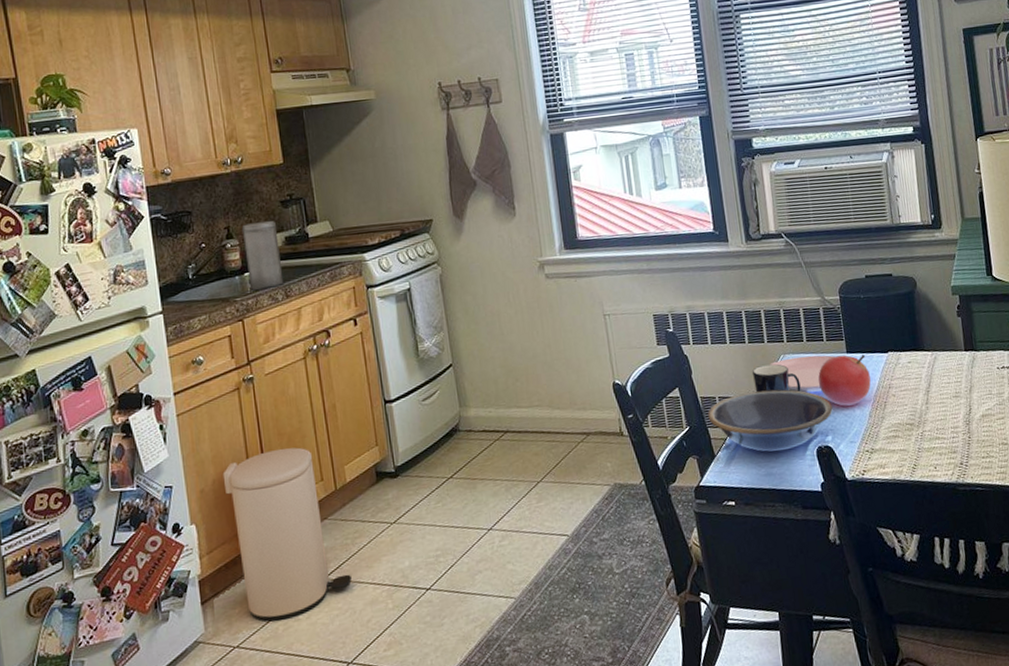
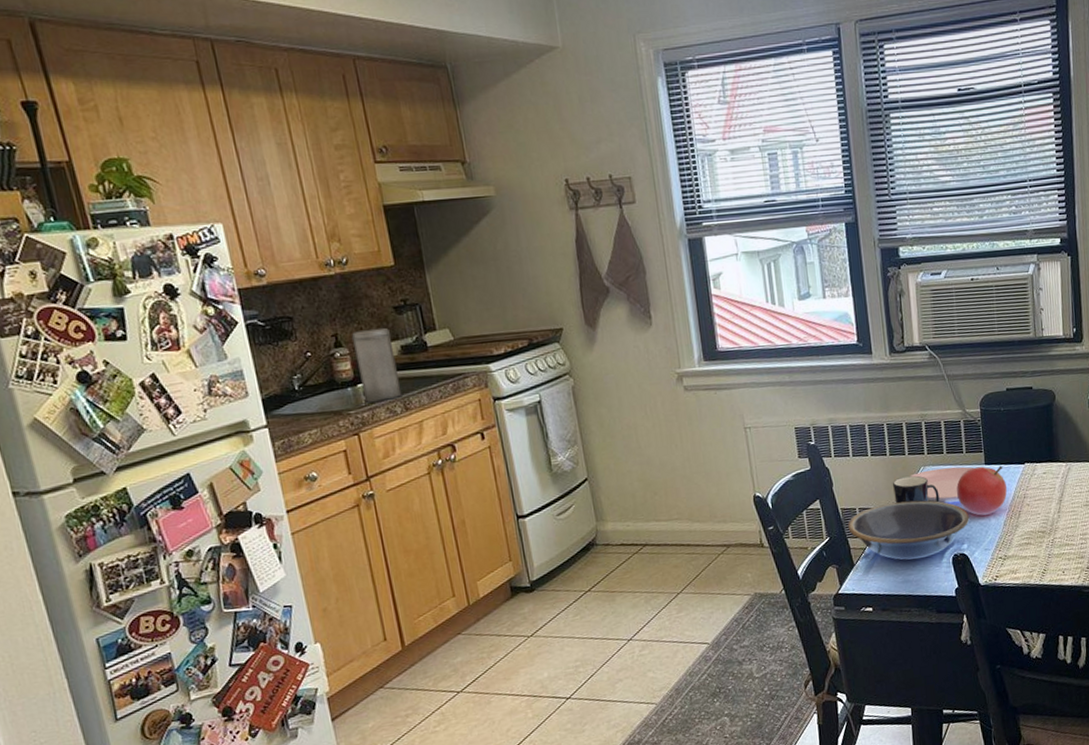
pedal bin: present [222,447,352,622] -> none [346,564,489,735]

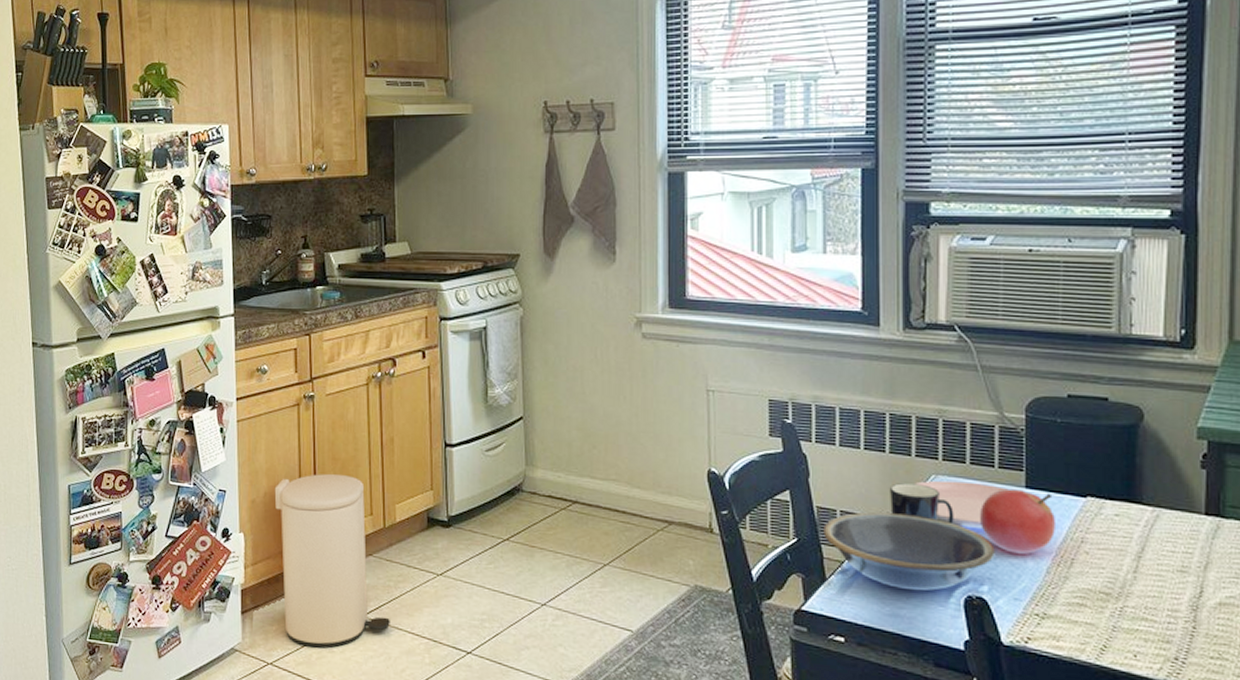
pedal bin: none [346,564,489,735] -> present [274,473,390,648]
canister: present [351,327,402,404] -> none [318,234,355,307]

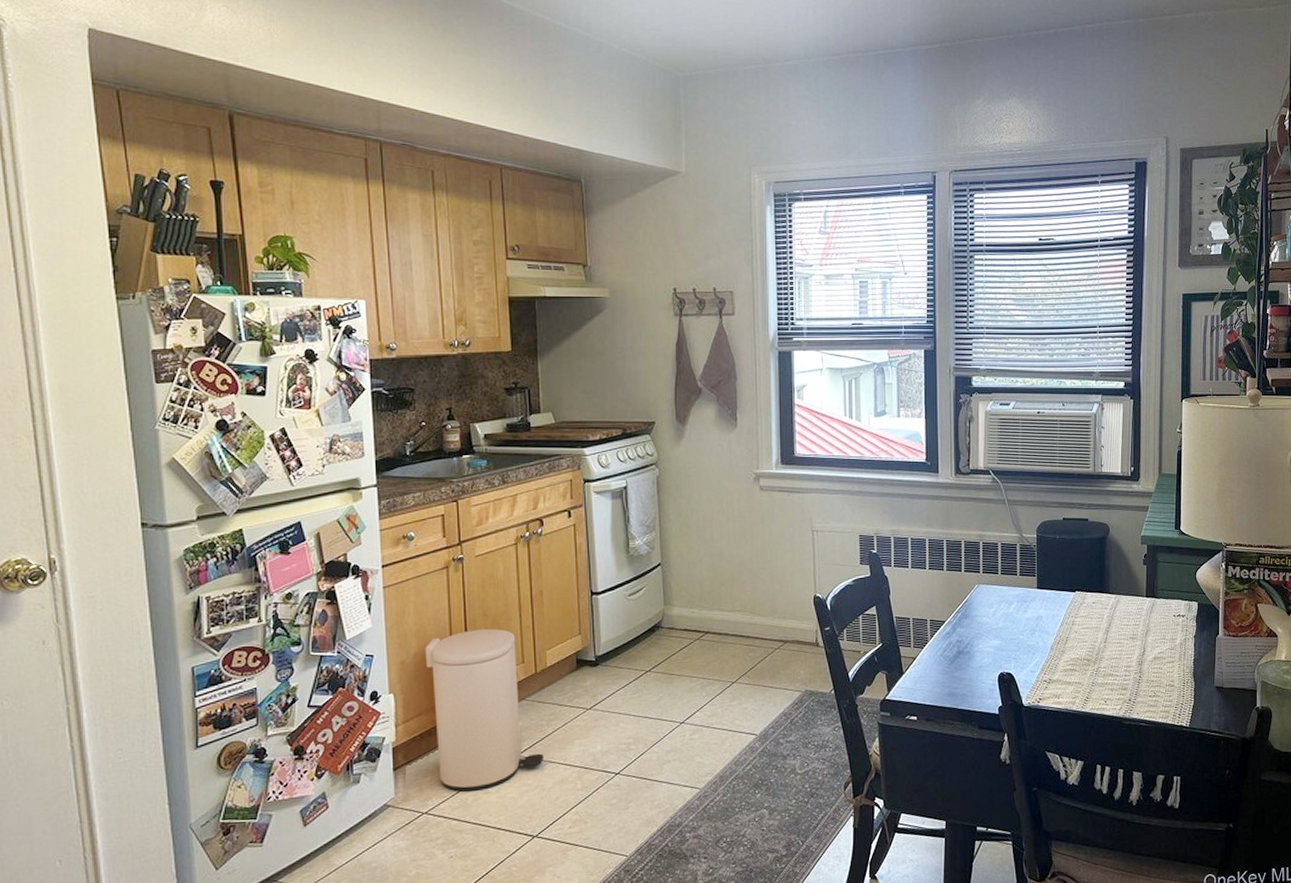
bowl: present [823,512,995,591] -> none [901,616,1018,674]
mug: present [889,483,954,525] -> none [946,592,991,621]
plate: present [915,480,1051,530] -> none [964,587,1054,623]
fruit: present [979,488,1055,554] -> none [1007,590,1056,638]

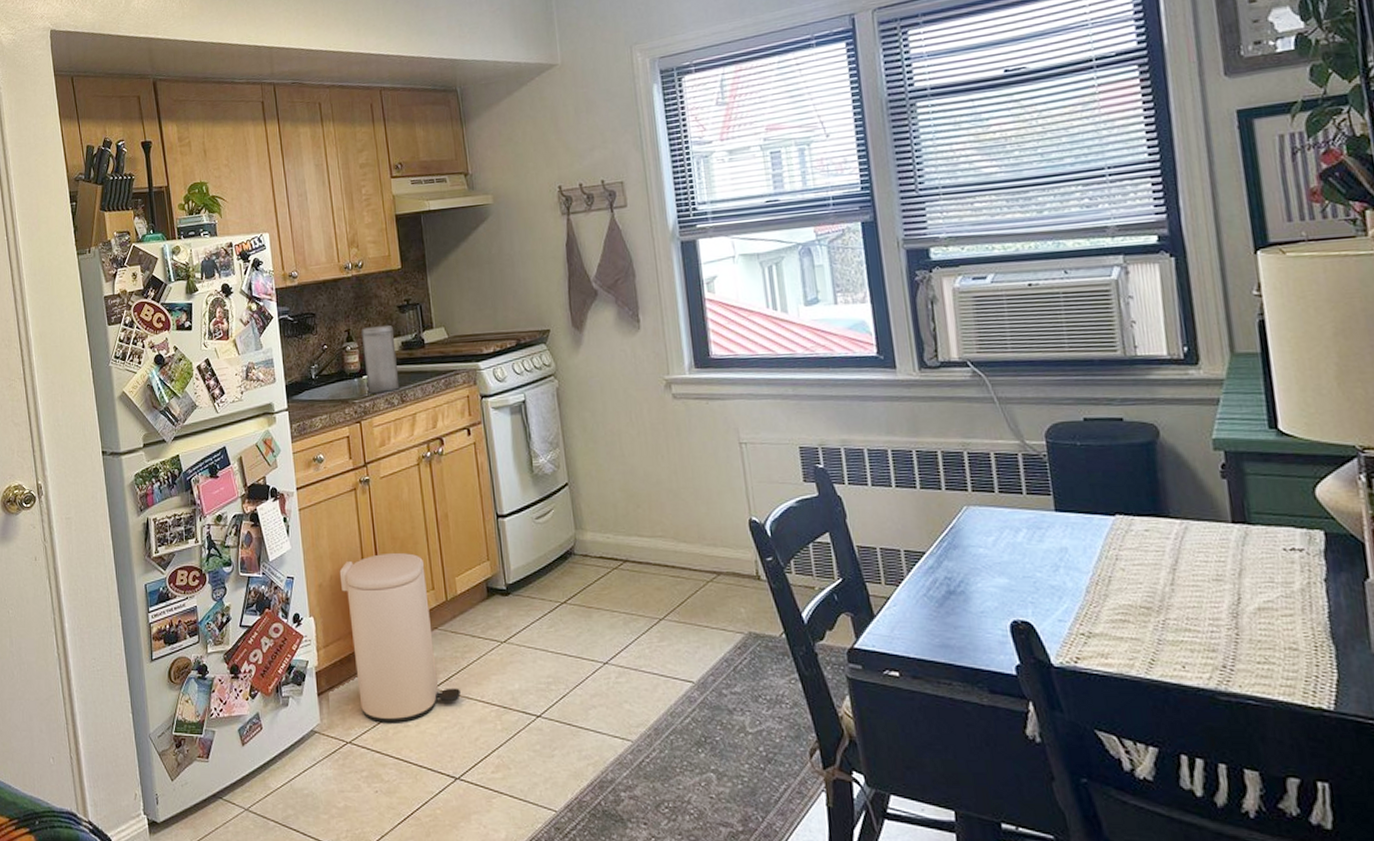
canister: none [463,406,502,474] -> present [361,325,400,394]

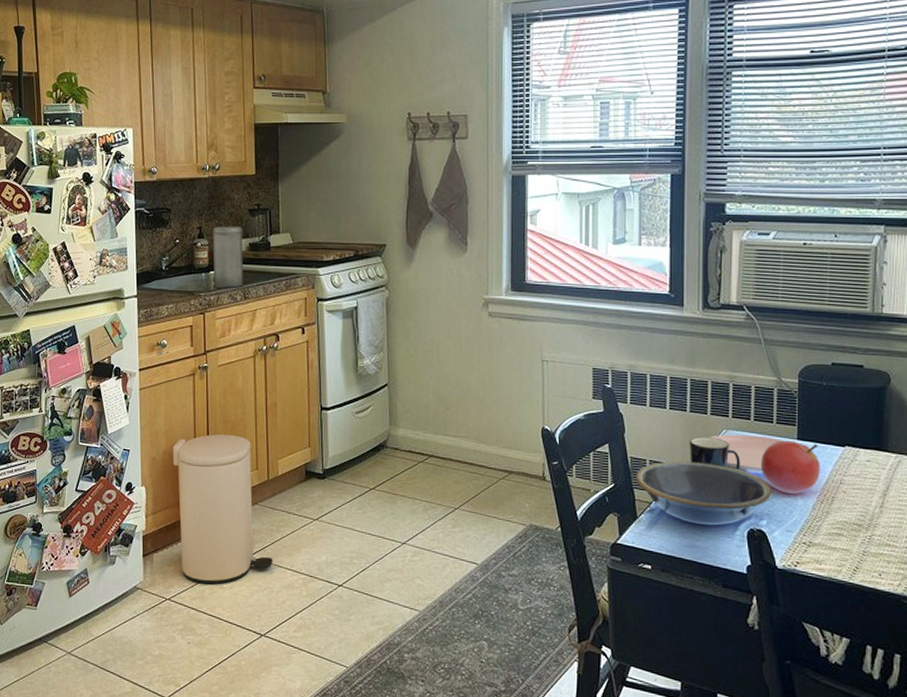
bowl: none [866,546,1035,620] -> present [636,461,772,526]
mug: none [924,516,991,553] -> present [689,437,740,471]
plate: none [948,510,1083,556] -> present [710,434,817,475]
fruit: none [1013,513,1090,576] -> present [760,440,820,494]

